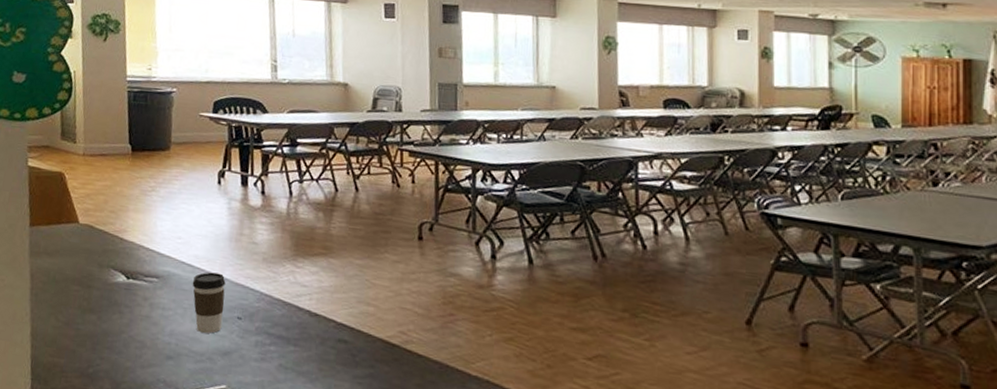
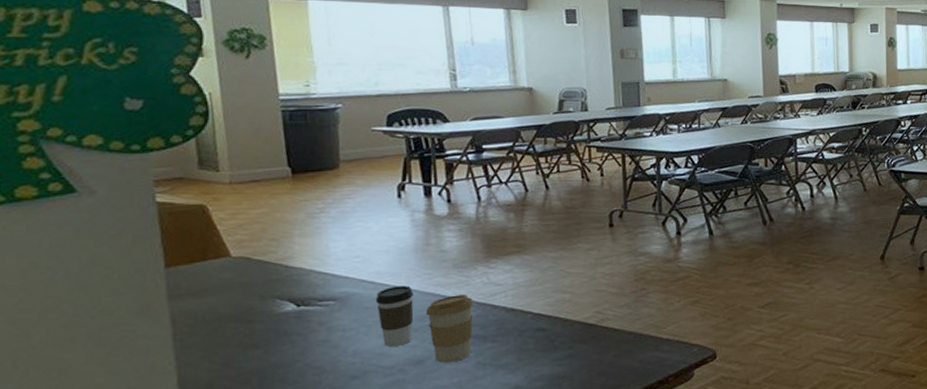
coffee cup: none [235,290,280,360] -> present [425,295,474,363]

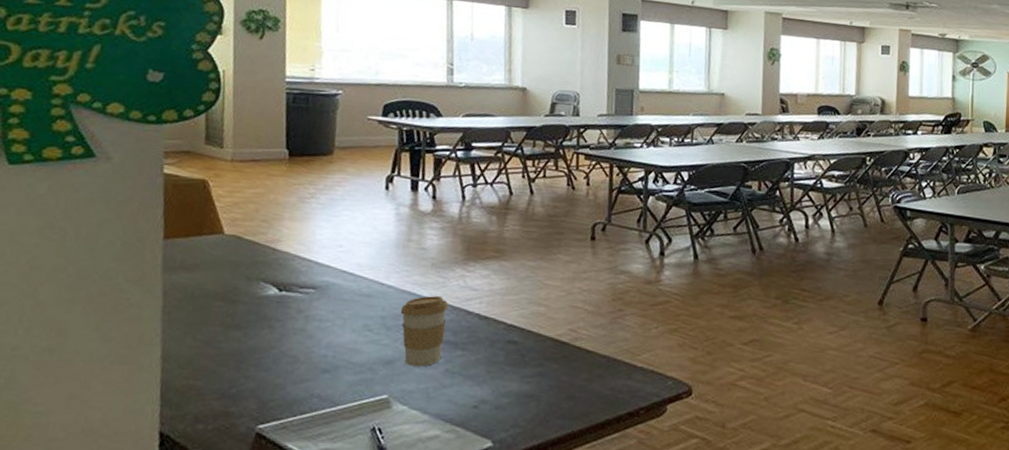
coffee cup: present [375,285,414,347] -> none [353,280,391,344]

